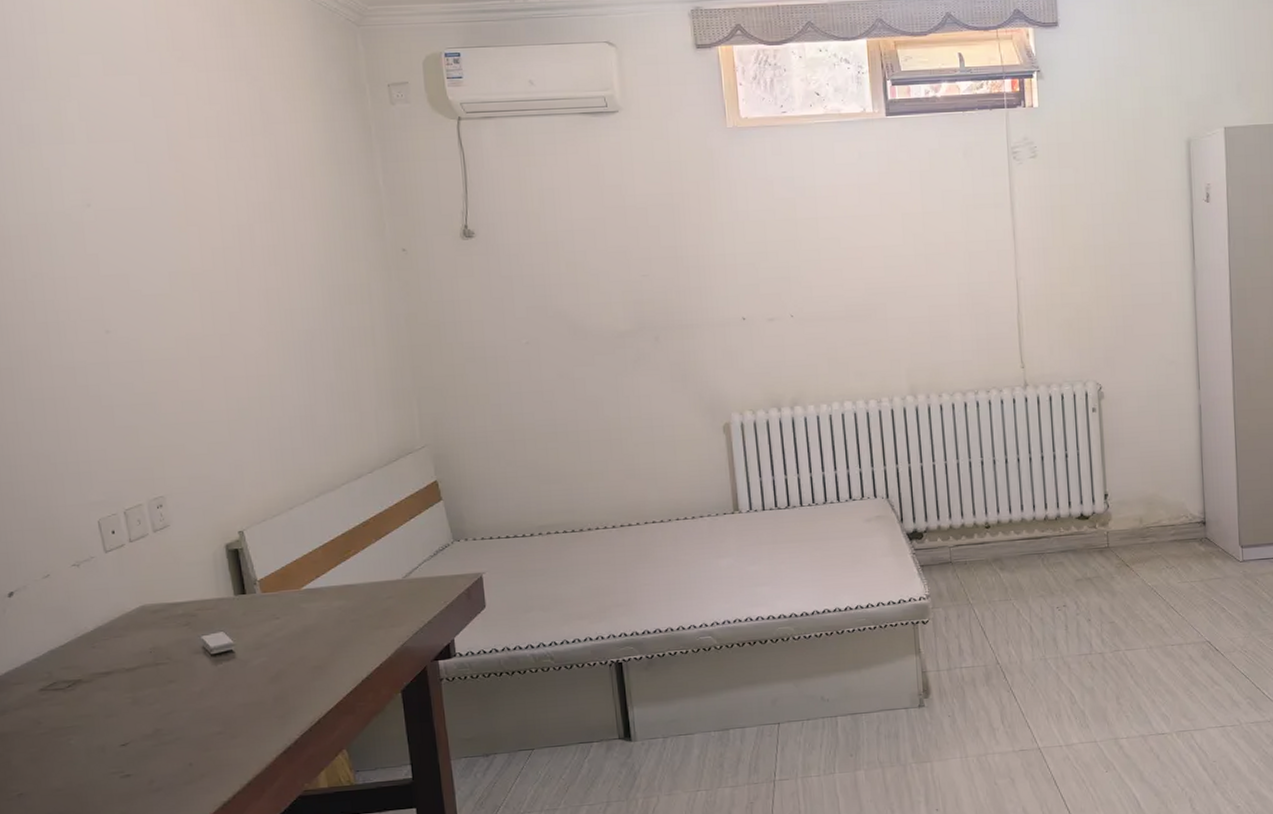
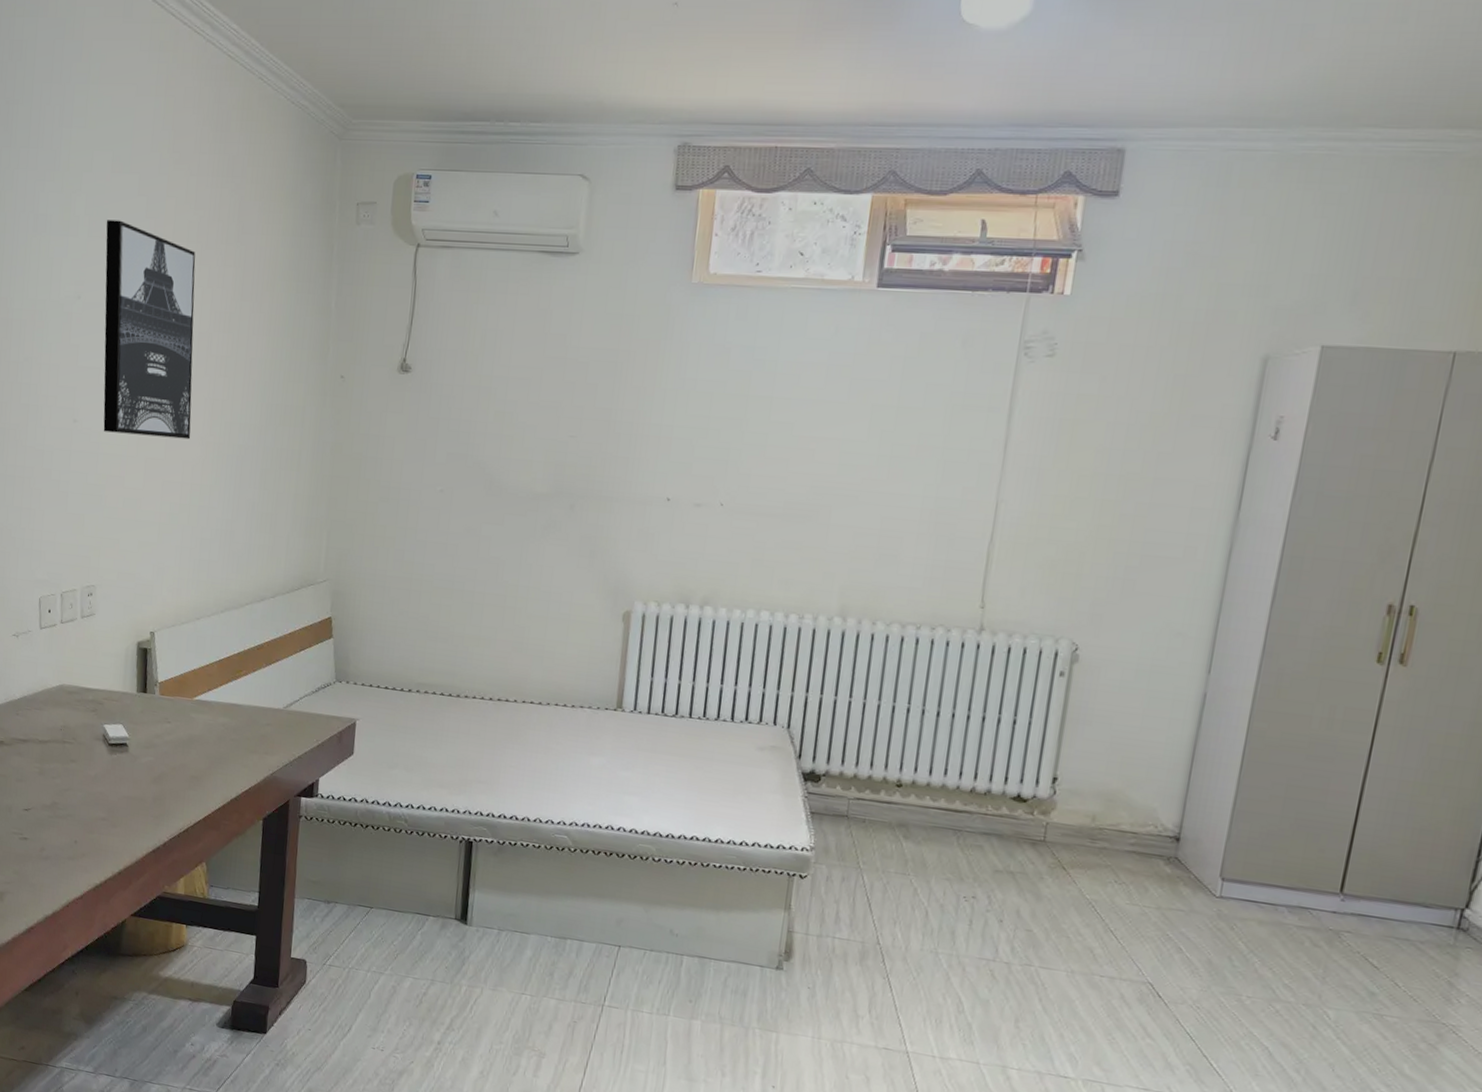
wall art: none [107,123,248,338] -> present [103,219,196,440]

